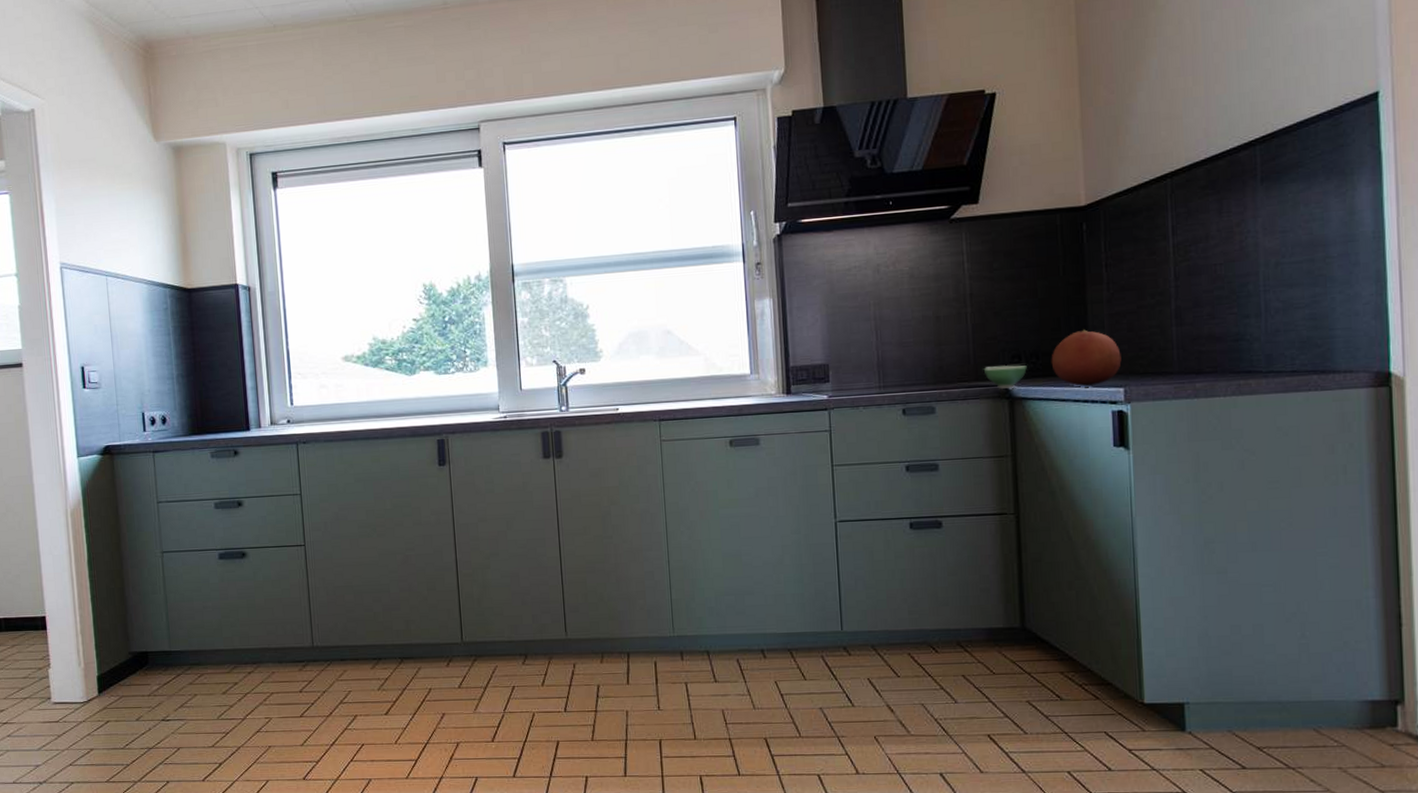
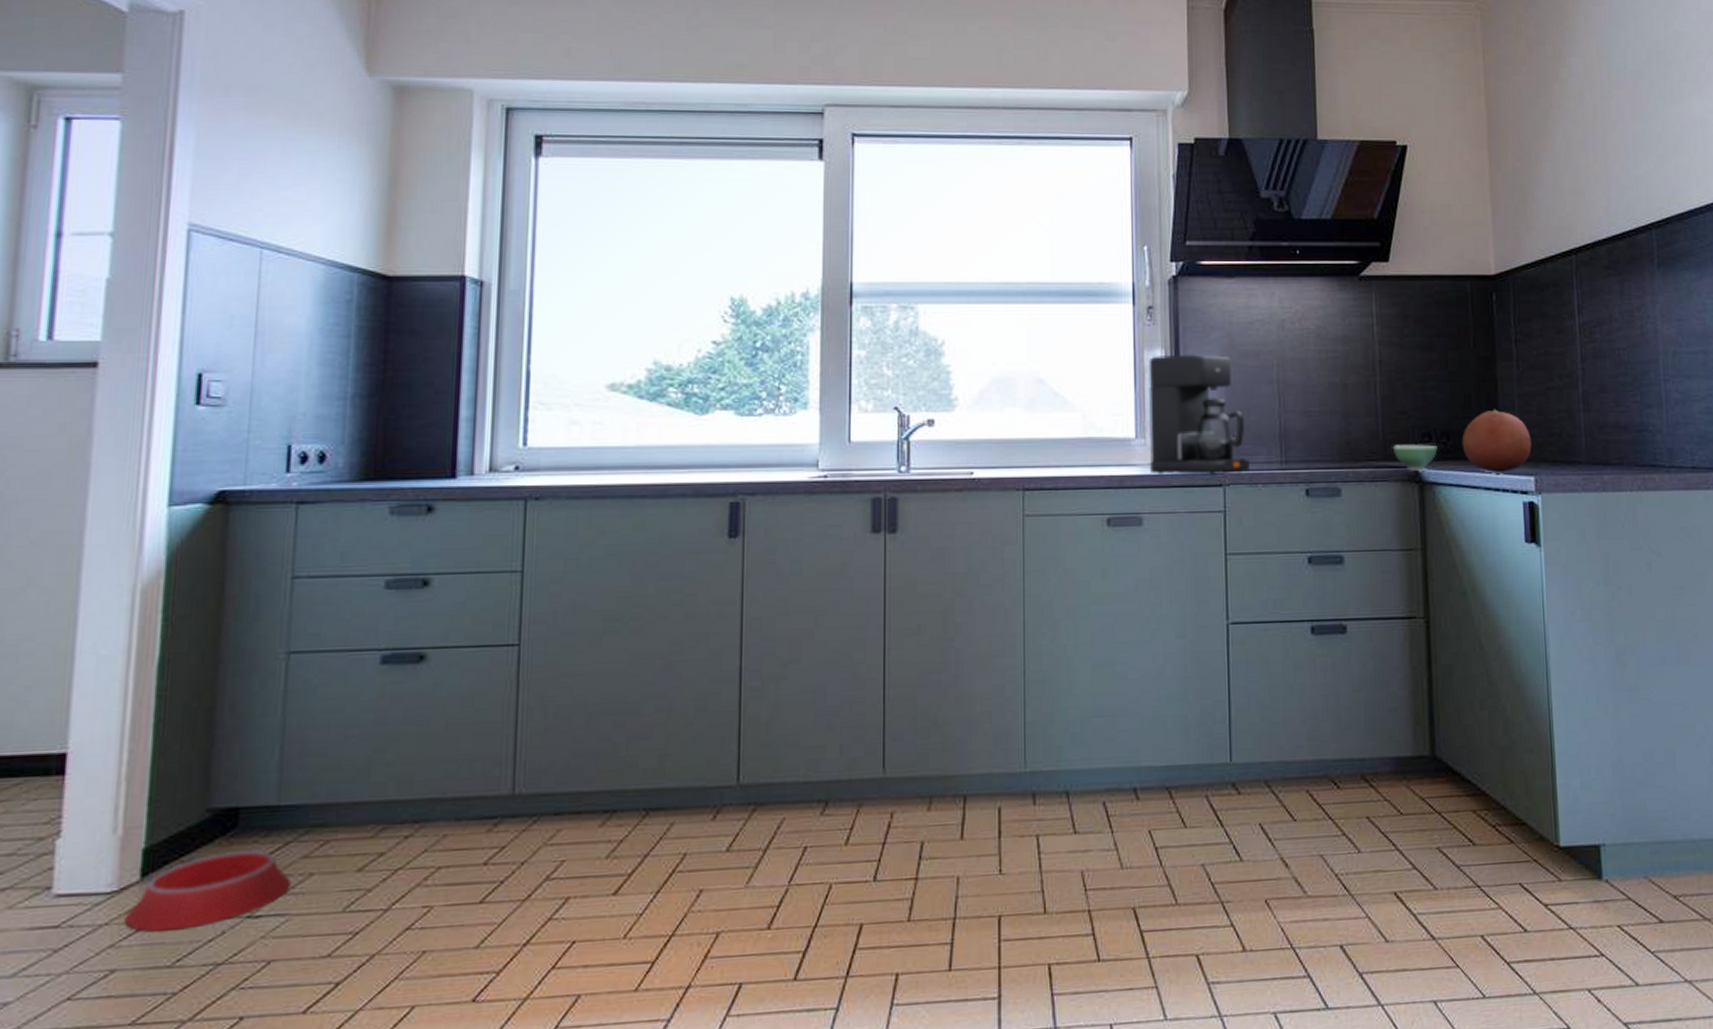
pet bowl: none [93,678,184,727] -> present [124,849,291,932]
coffee maker: none [759,299,851,403] -> present [1148,354,1249,476]

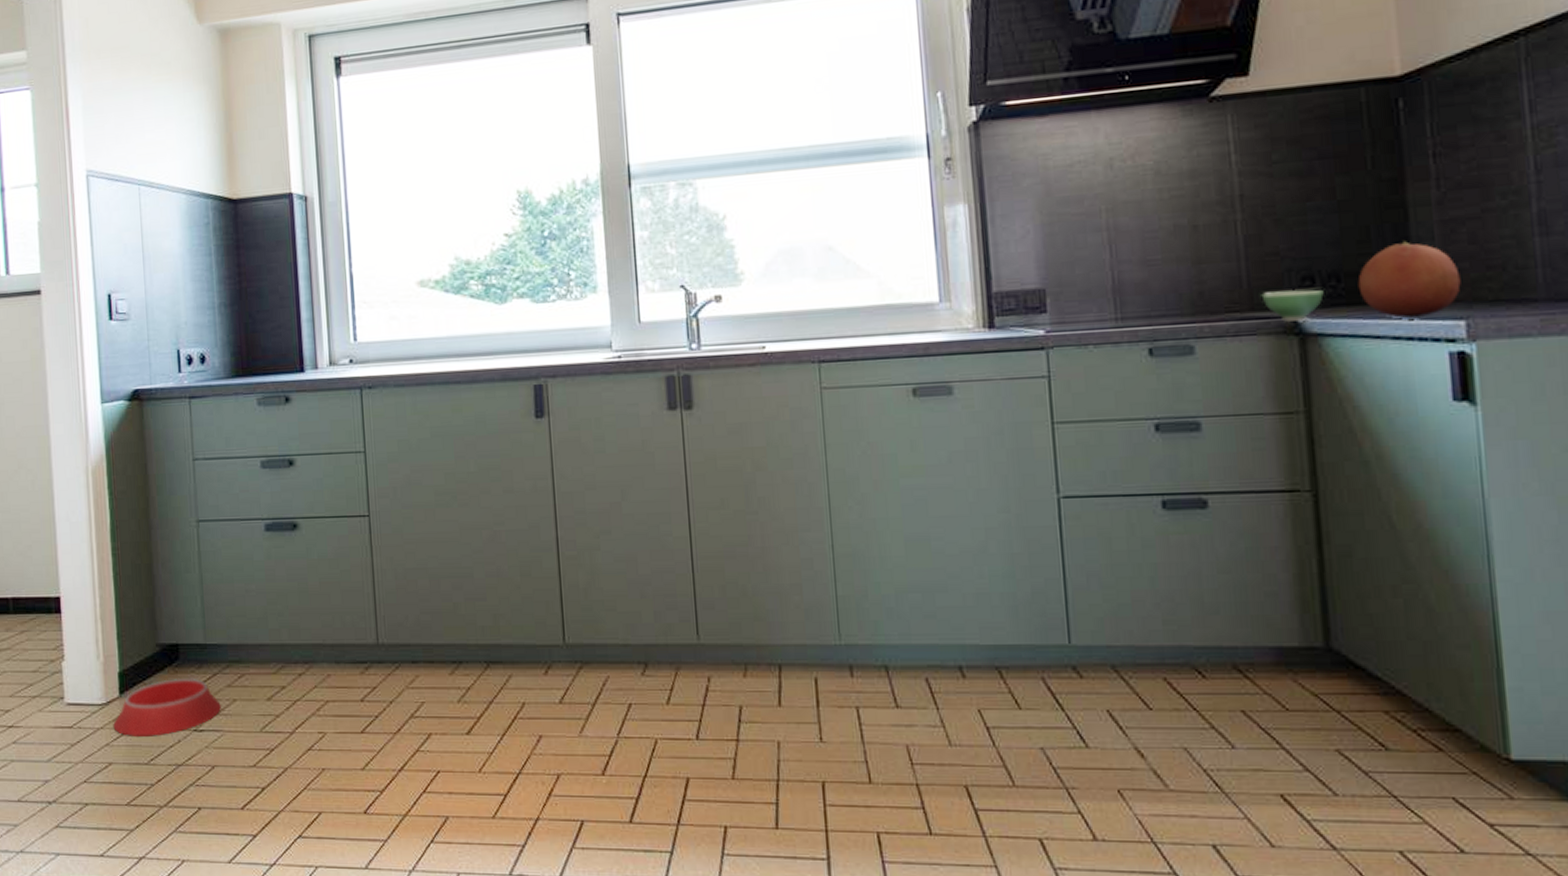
coffee maker: present [1148,354,1249,476] -> none [950,204,1077,340]

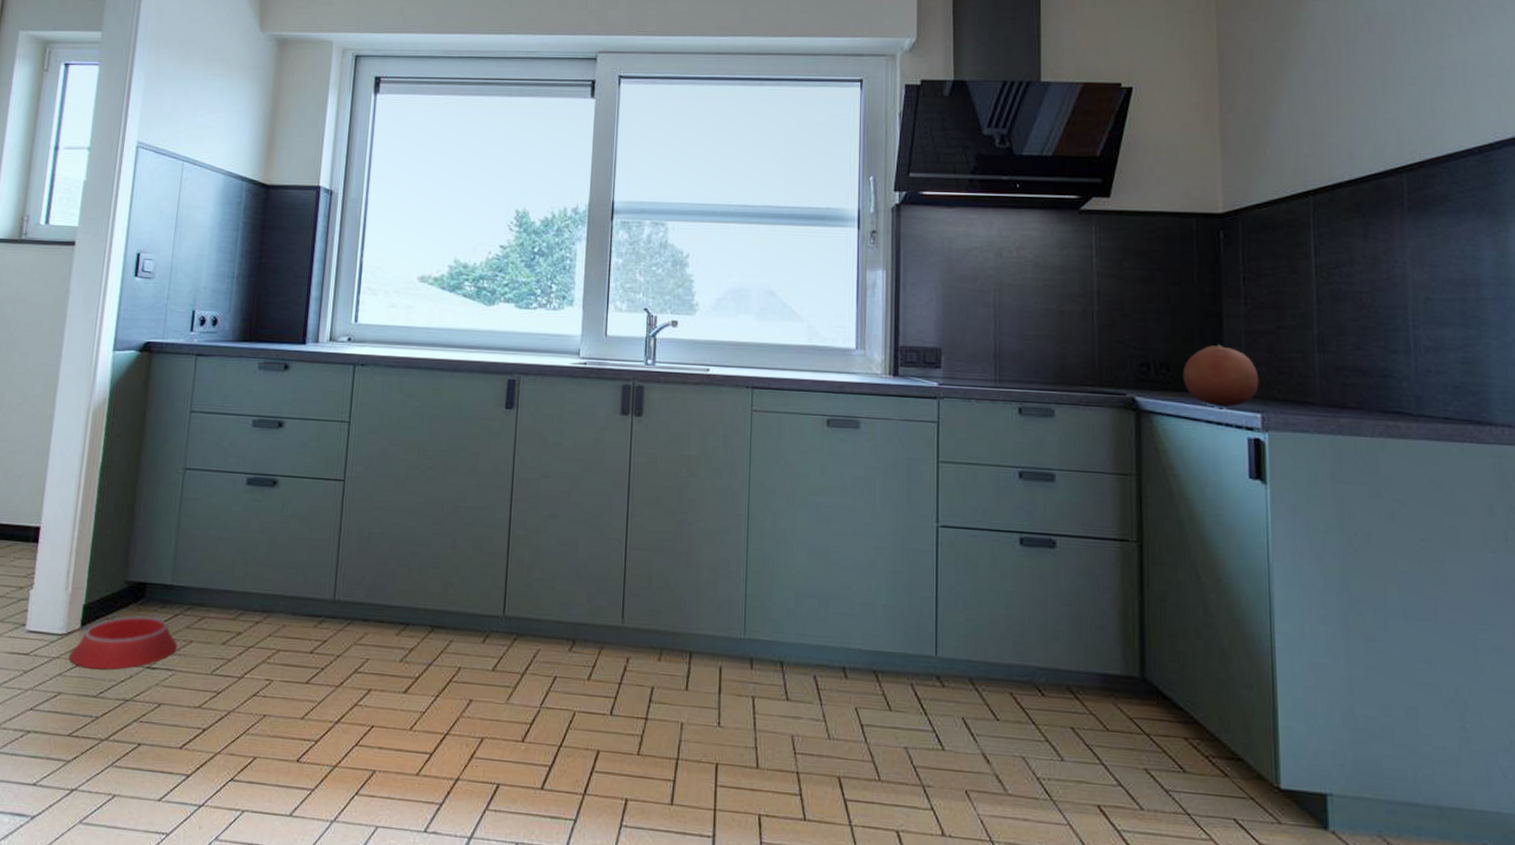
bowl: present [1261,289,1324,322] -> none [1108,372,1156,399]

